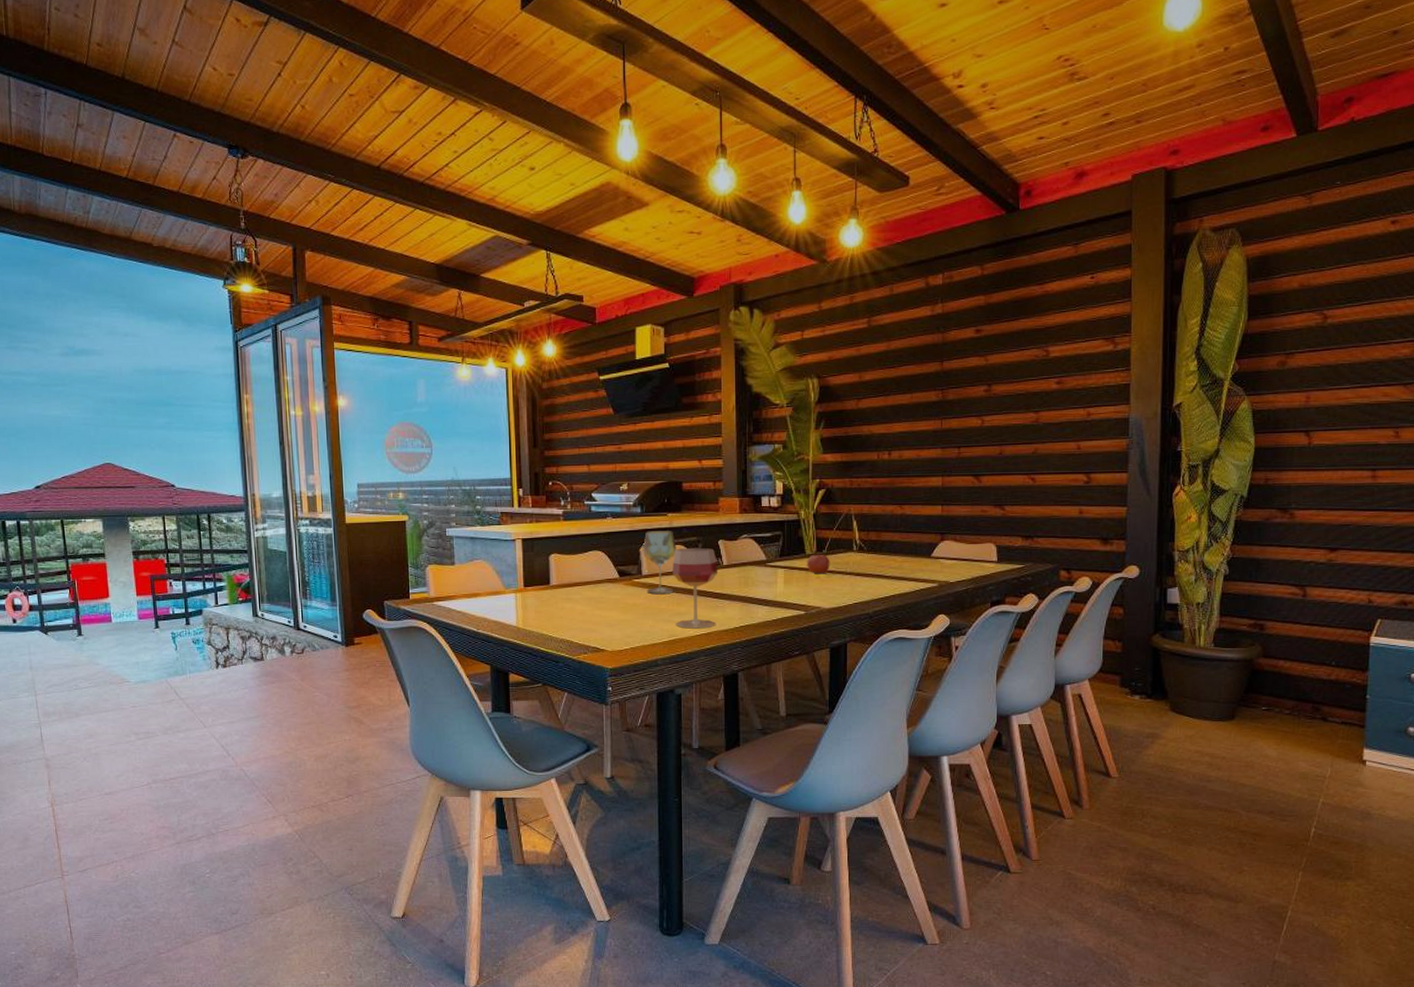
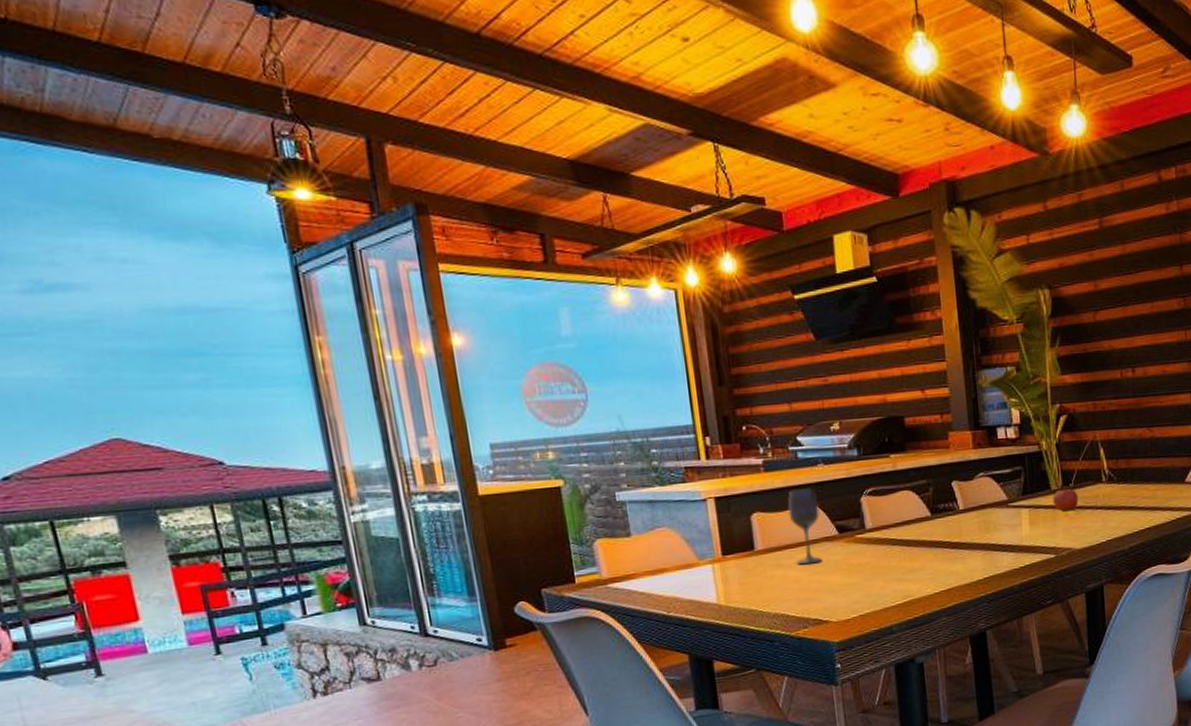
wineglass: none [580,536,605,600] -> present [787,487,823,565]
wine glass: present [642,531,677,594] -> none [863,474,905,550]
wineglass: present [672,547,718,629] -> none [900,491,957,587]

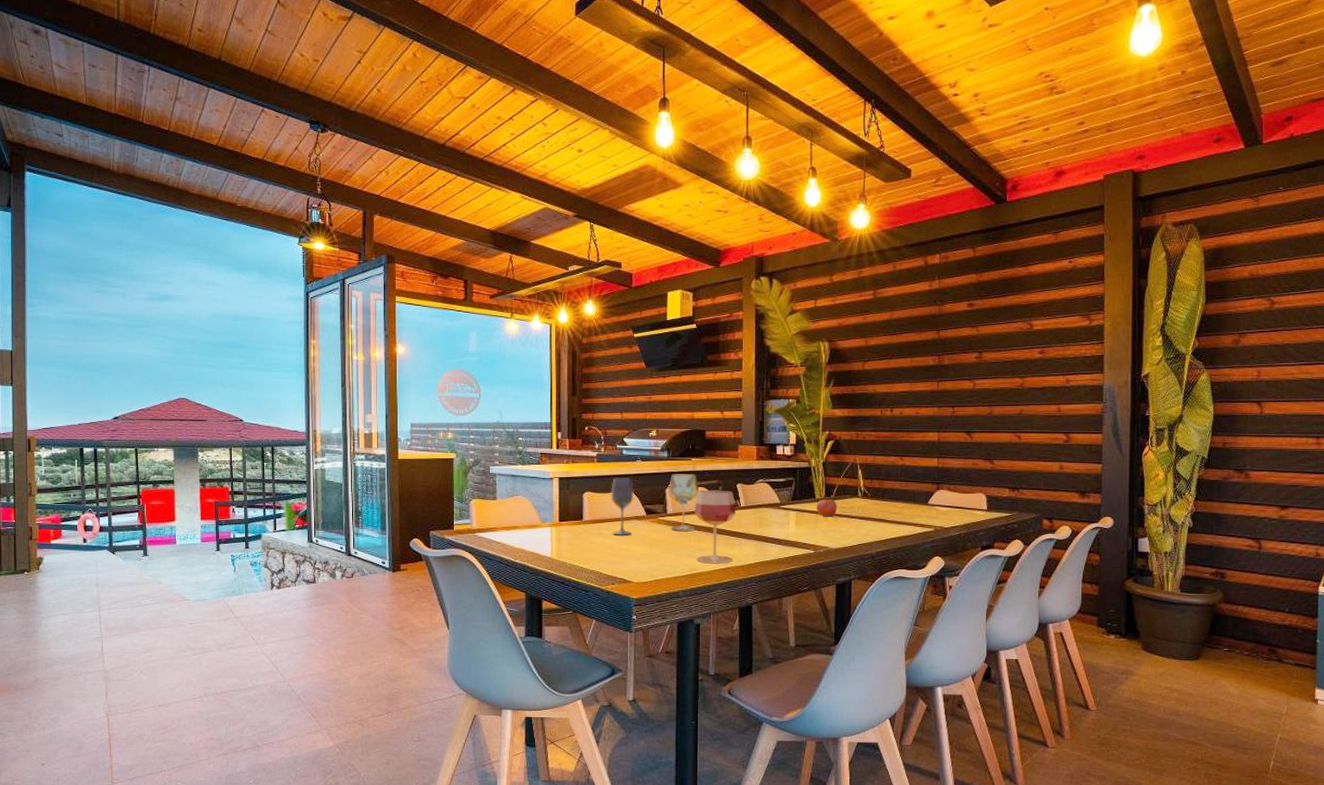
wine glass: none [863,474,905,550] -> present [668,474,699,531]
wineglass: none [900,491,957,587] -> present [695,490,736,564]

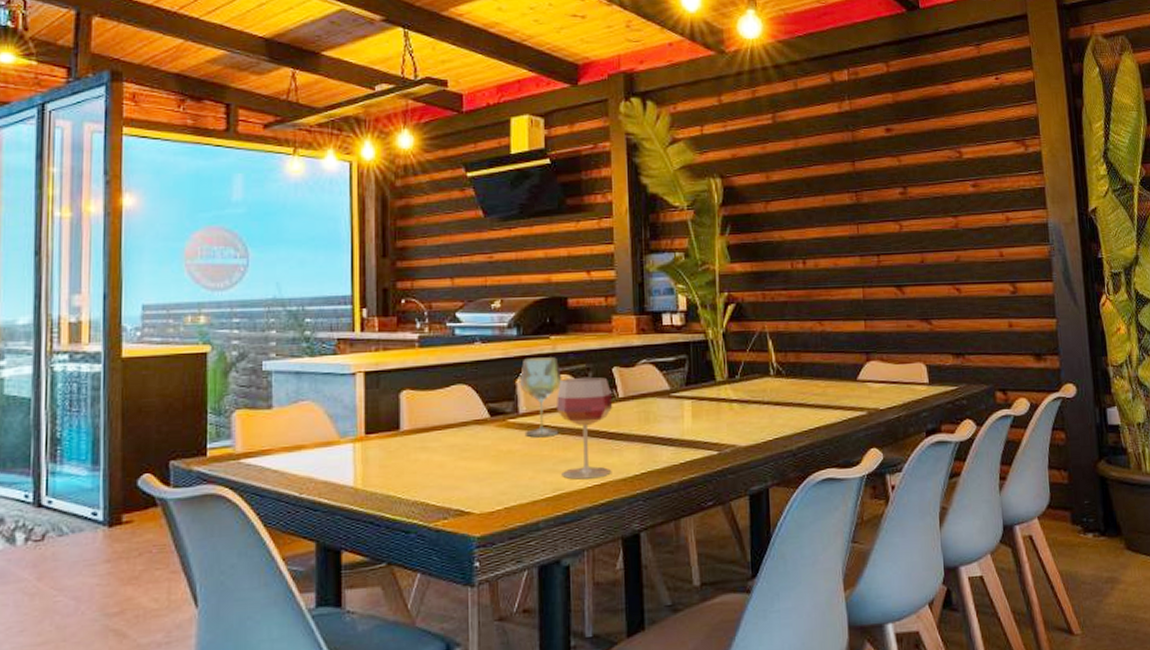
wineglass: present [611,477,634,536] -> none [439,365,472,449]
fruit: present [816,496,837,517] -> none [718,377,745,405]

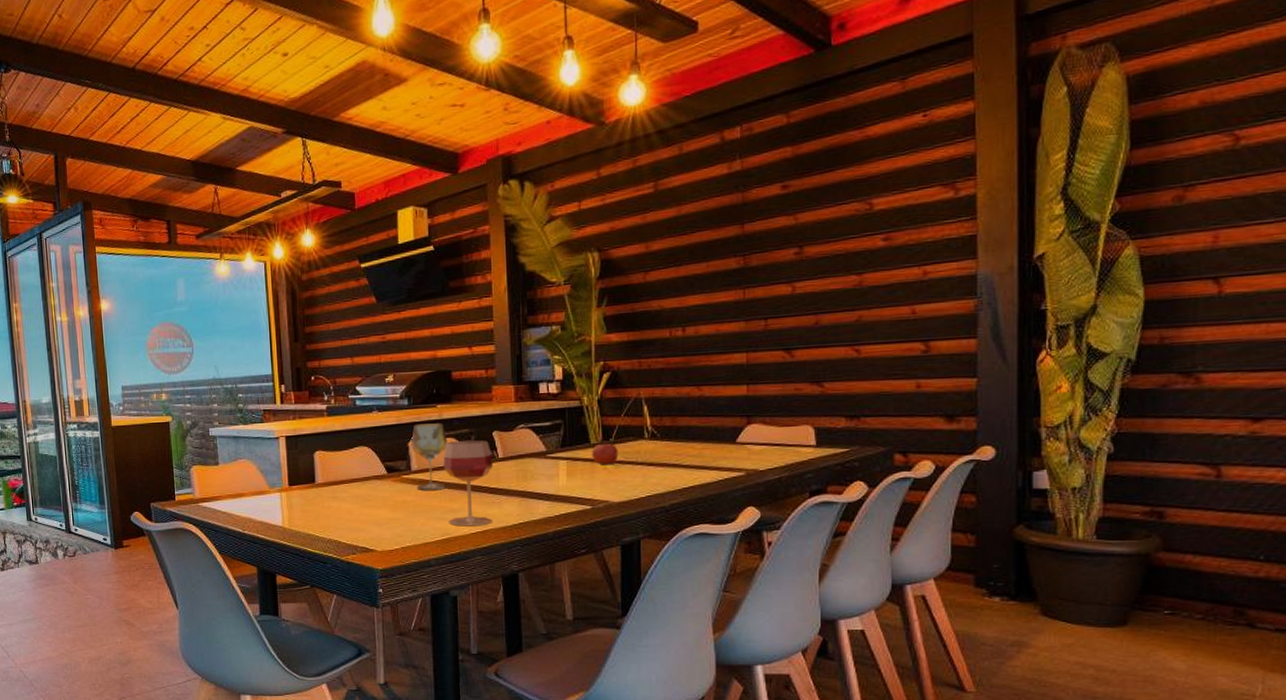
fruit: none [718,377,745,405] -> present [592,440,619,465]

